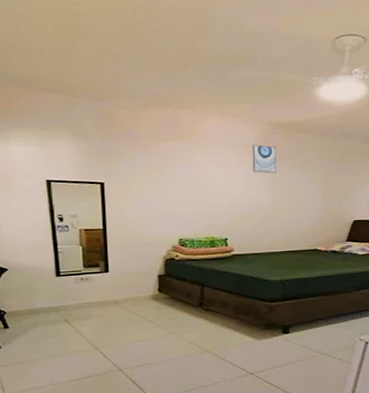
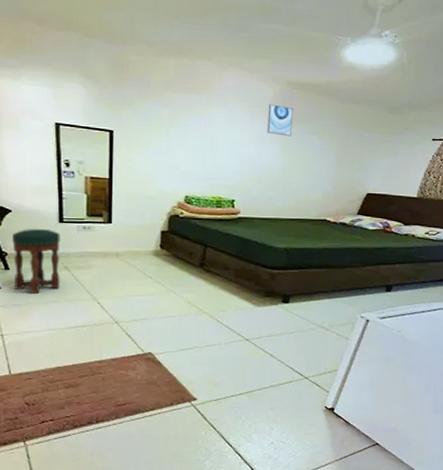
stool: none [10,283,62,351] -> present [12,228,61,295]

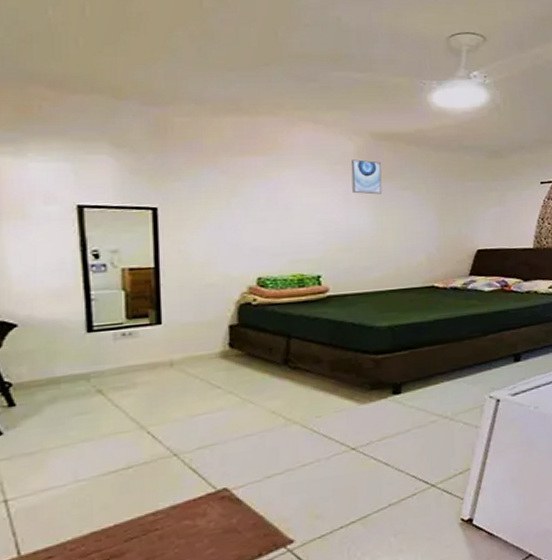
stool: present [12,228,61,295] -> none [19,342,93,436]

